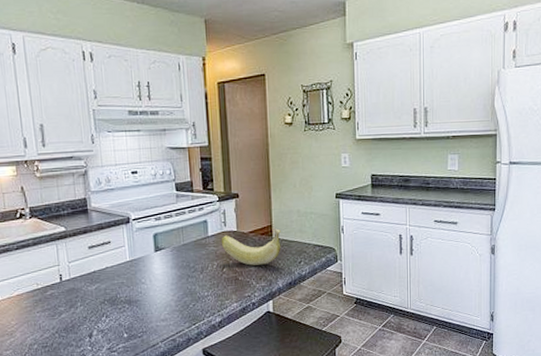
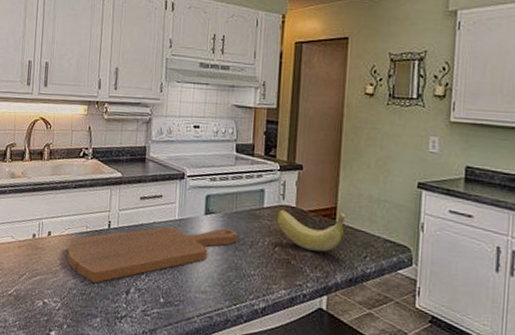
cutting board: none [20,260,188,334] -> present [67,226,238,283]

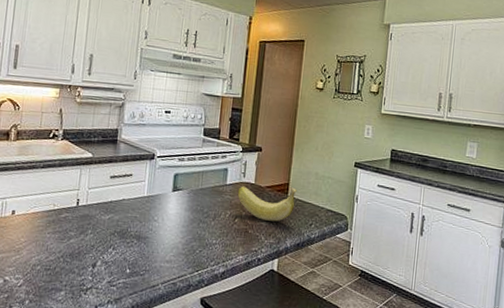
cutting board: present [67,226,238,283] -> none [32,203,202,258]

